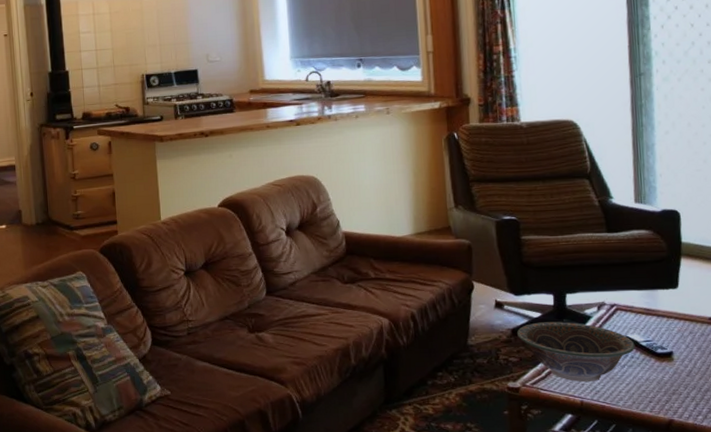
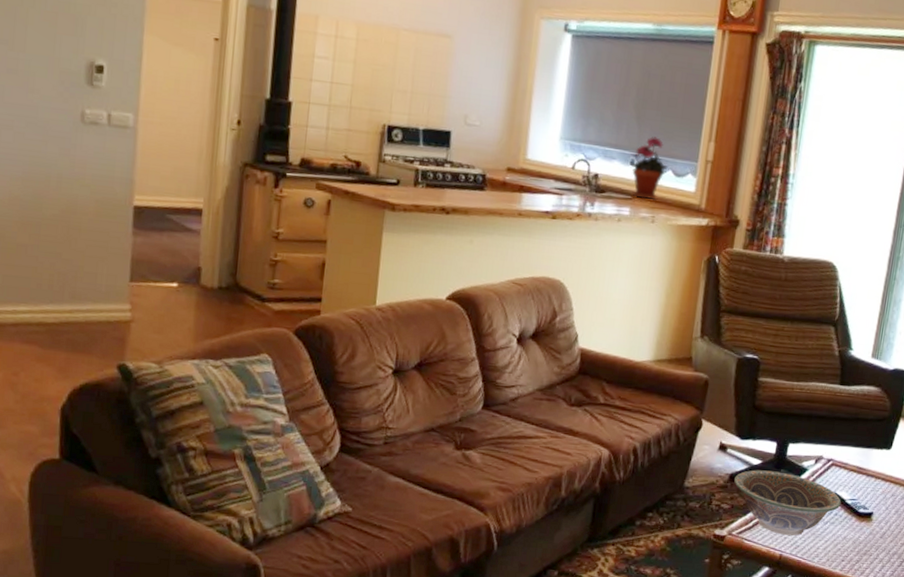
potted plant: none [356,41,392,96] -> present [629,137,667,200]

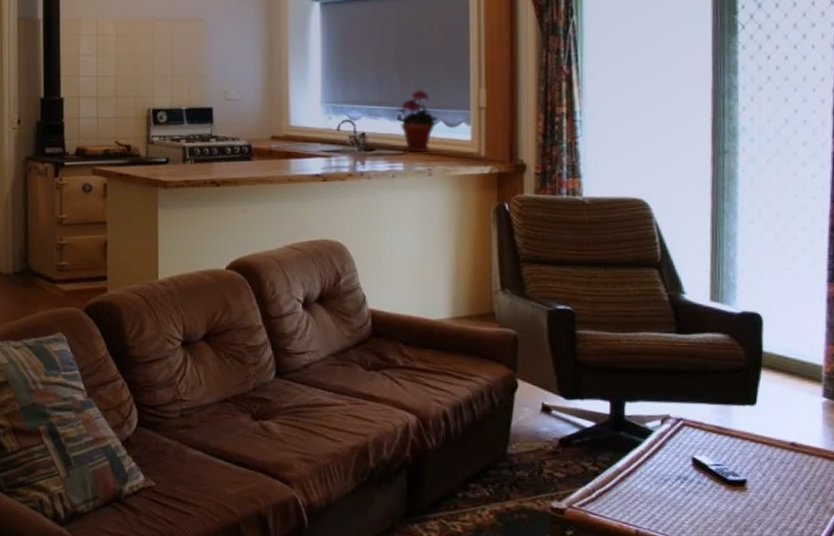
decorative bowl: present [734,470,841,537] -> none [566,433,703,509]

